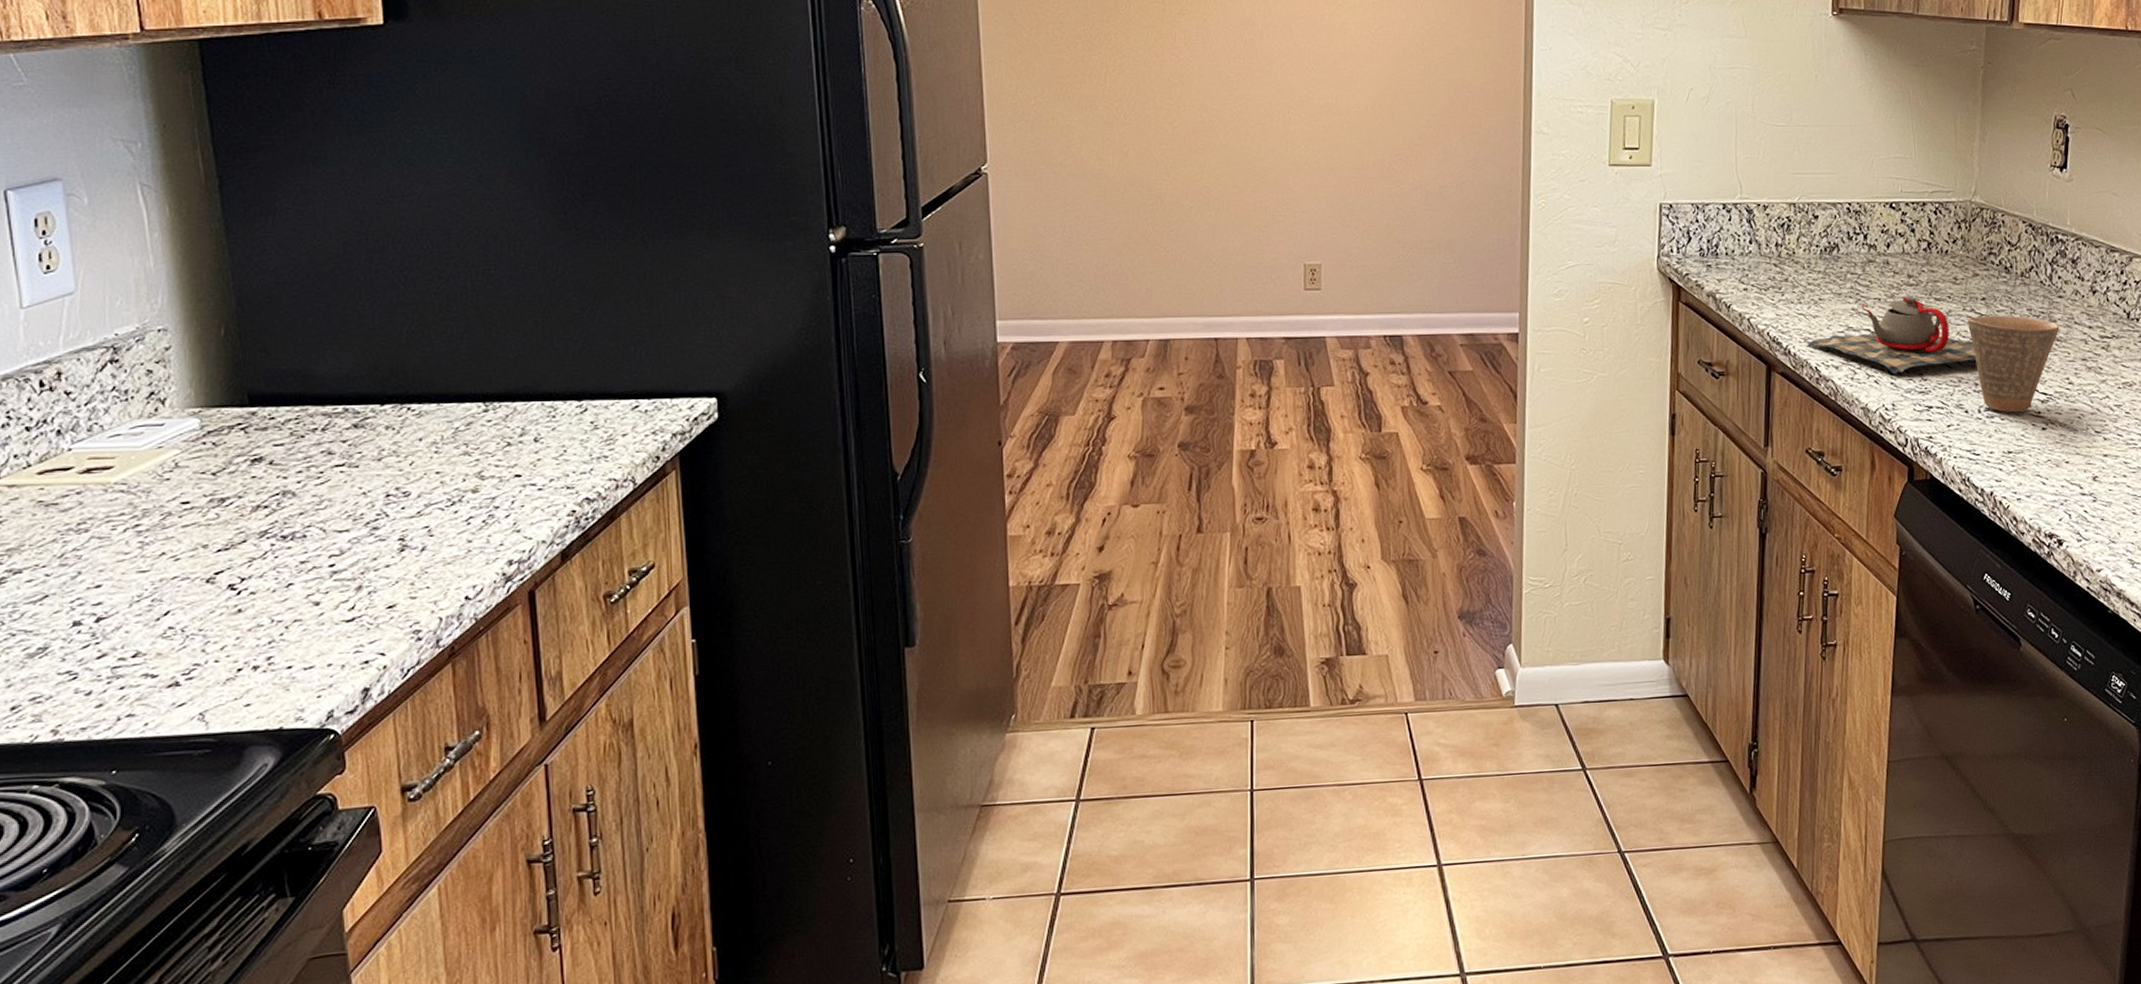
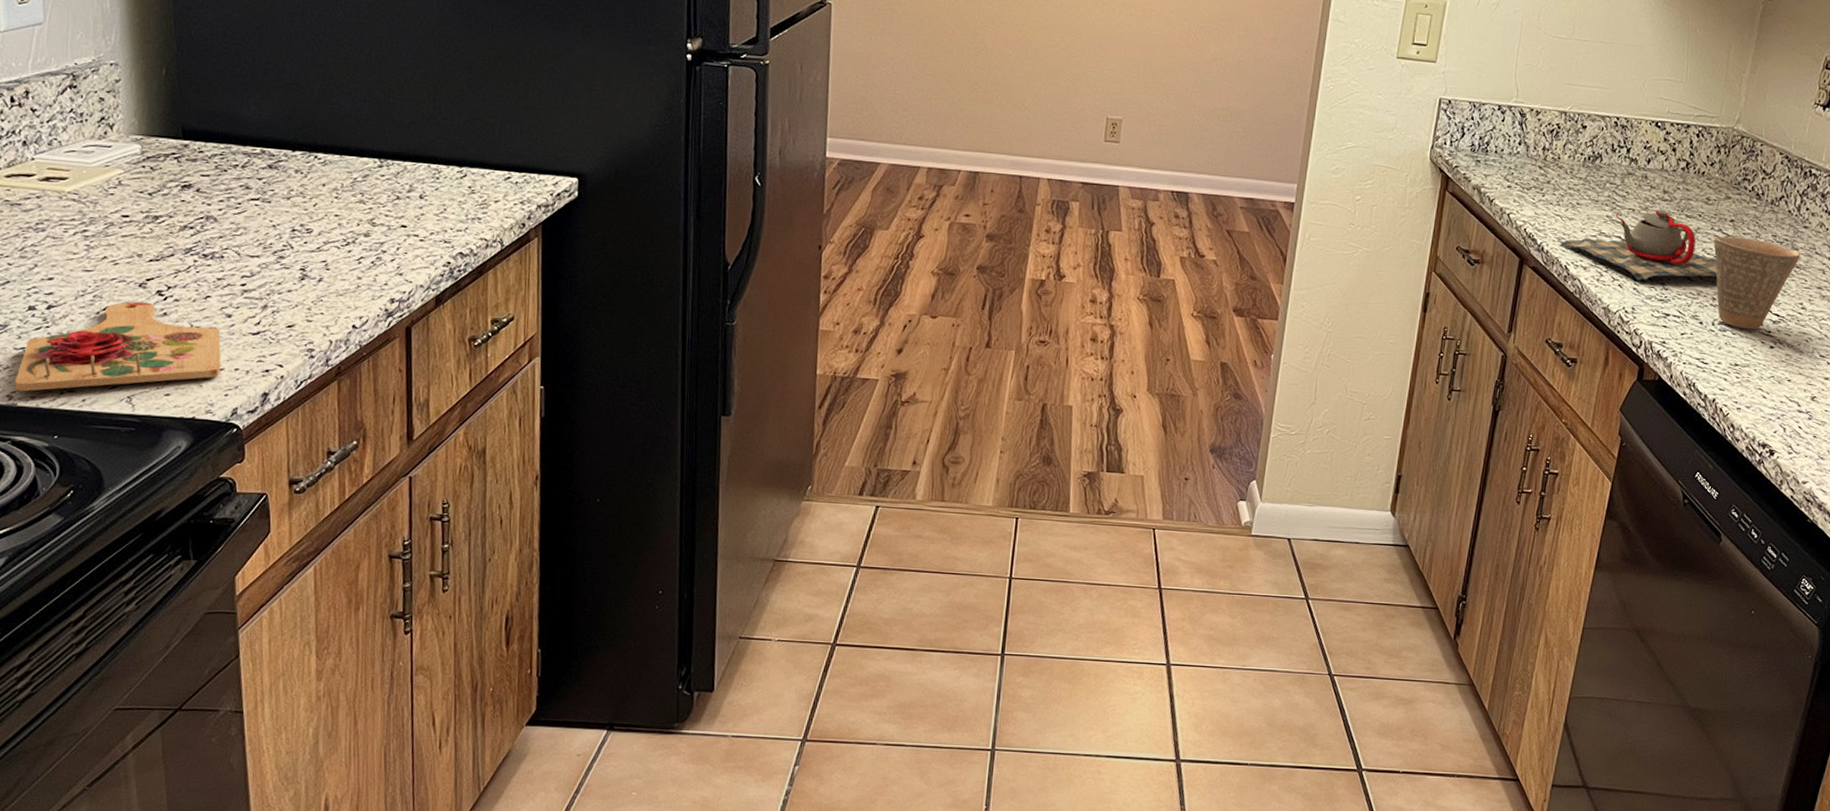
cutting board: none [61,599,310,723] -> present [15,301,221,391]

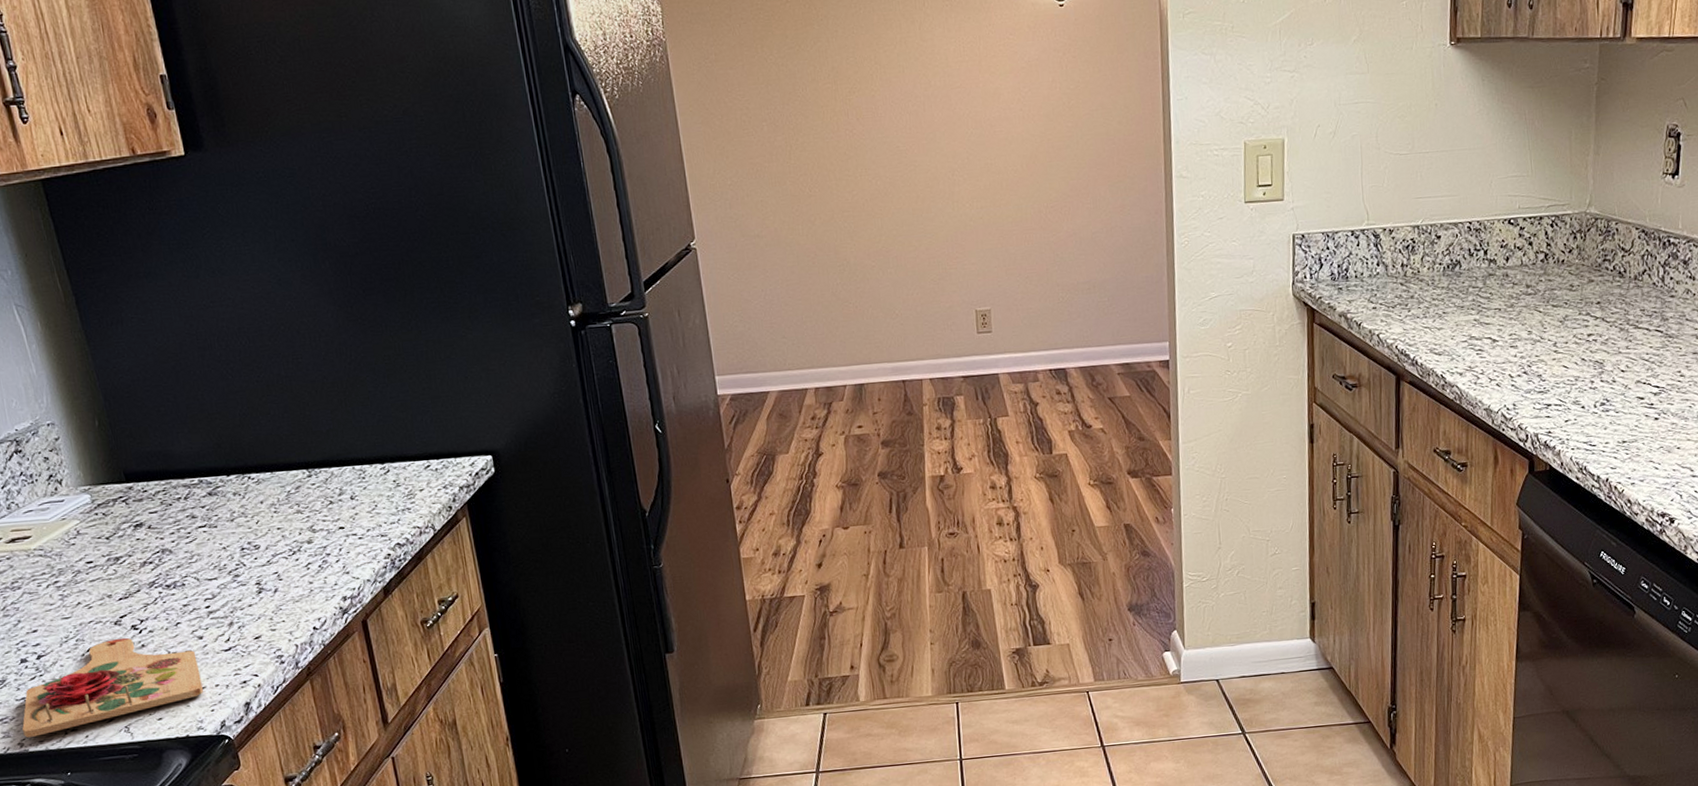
teapot: present [1559,209,1717,281] -> none [1432,304,1591,377]
cup: present [1714,236,1801,330] -> none [1584,316,1671,406]

